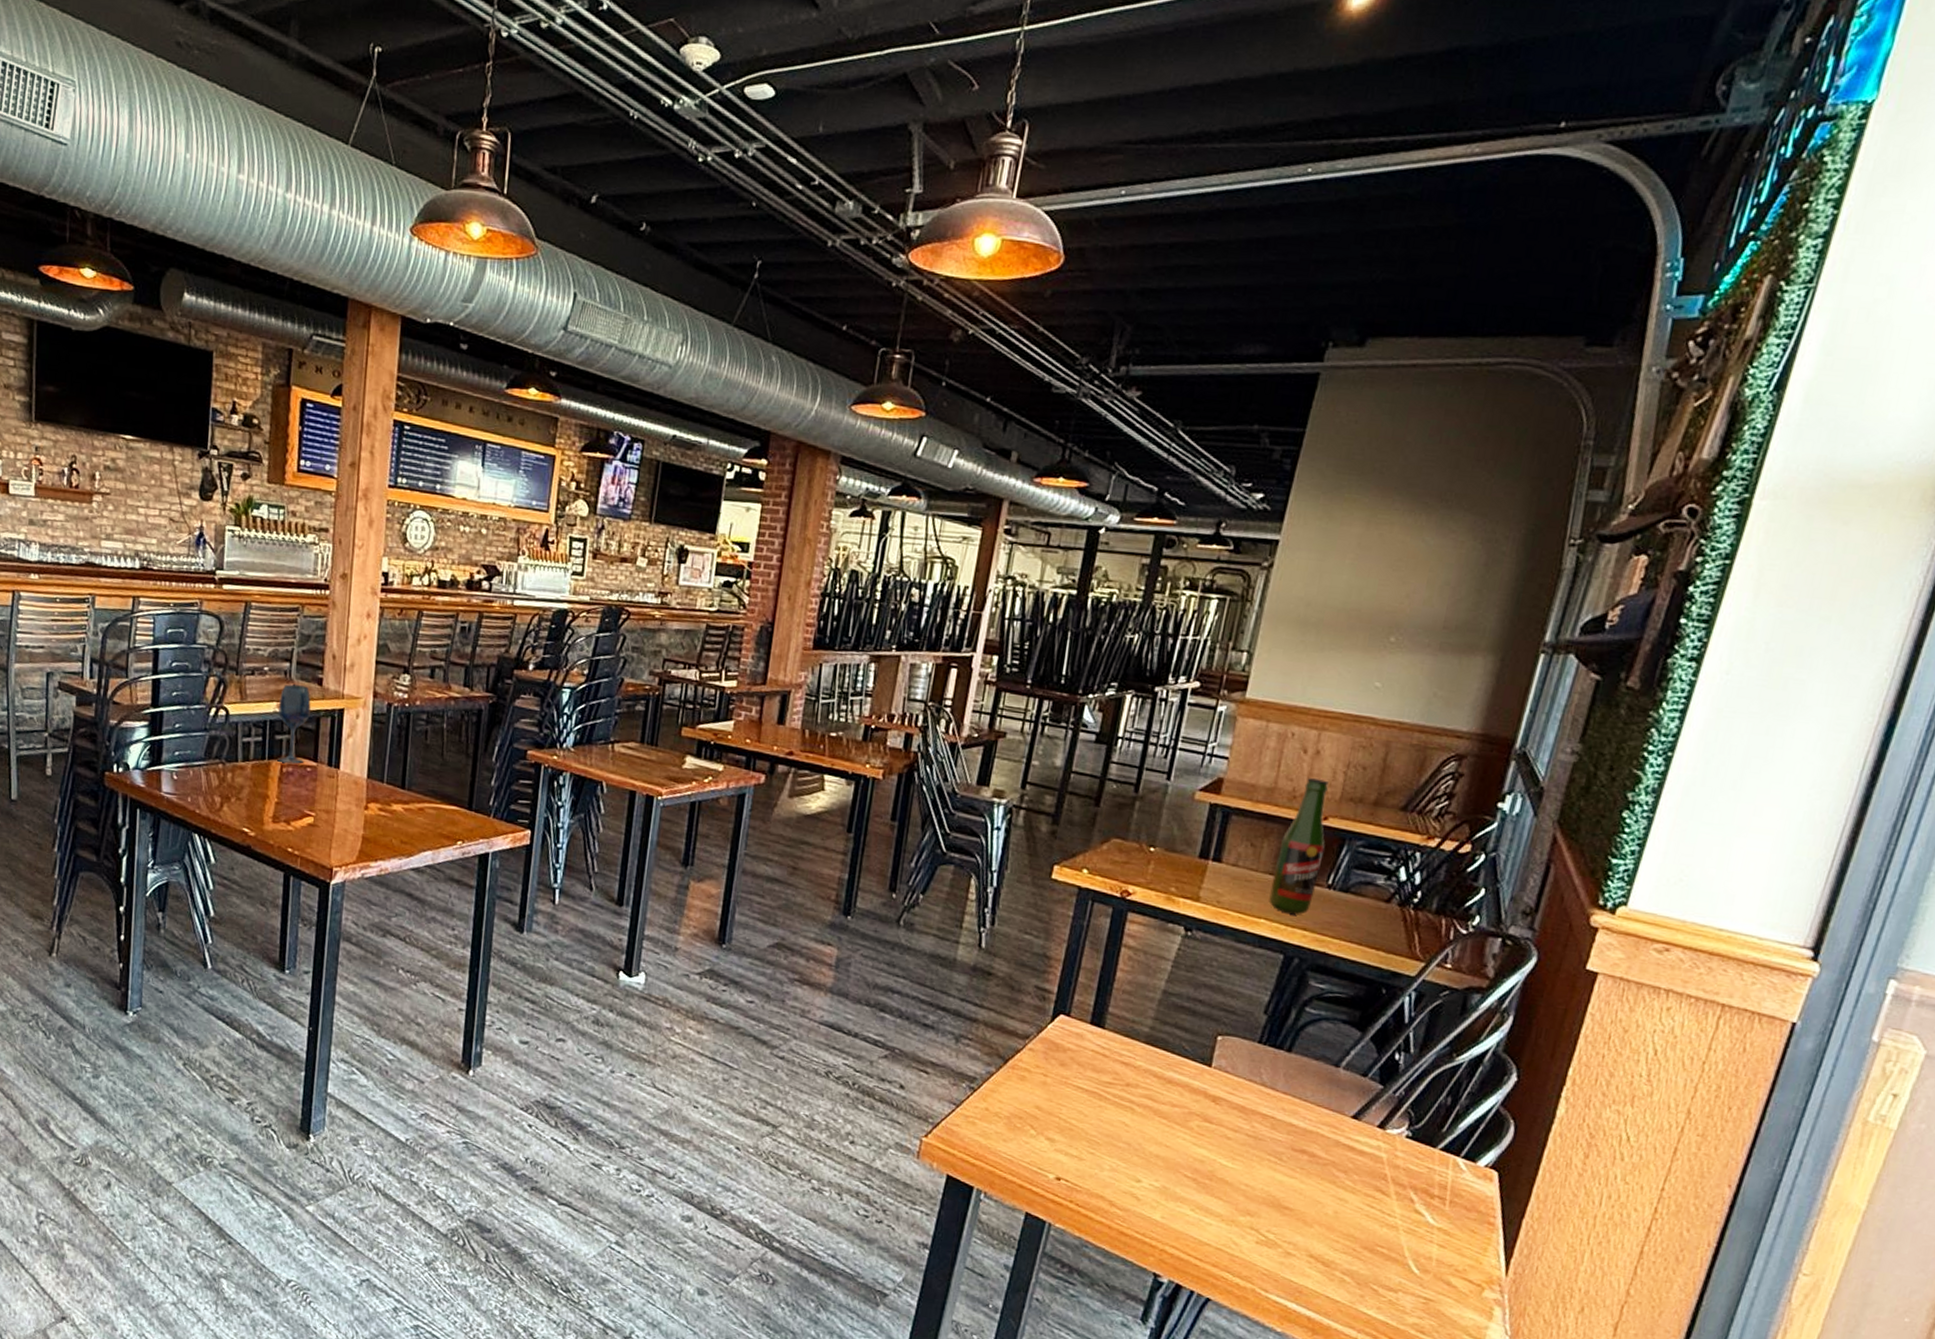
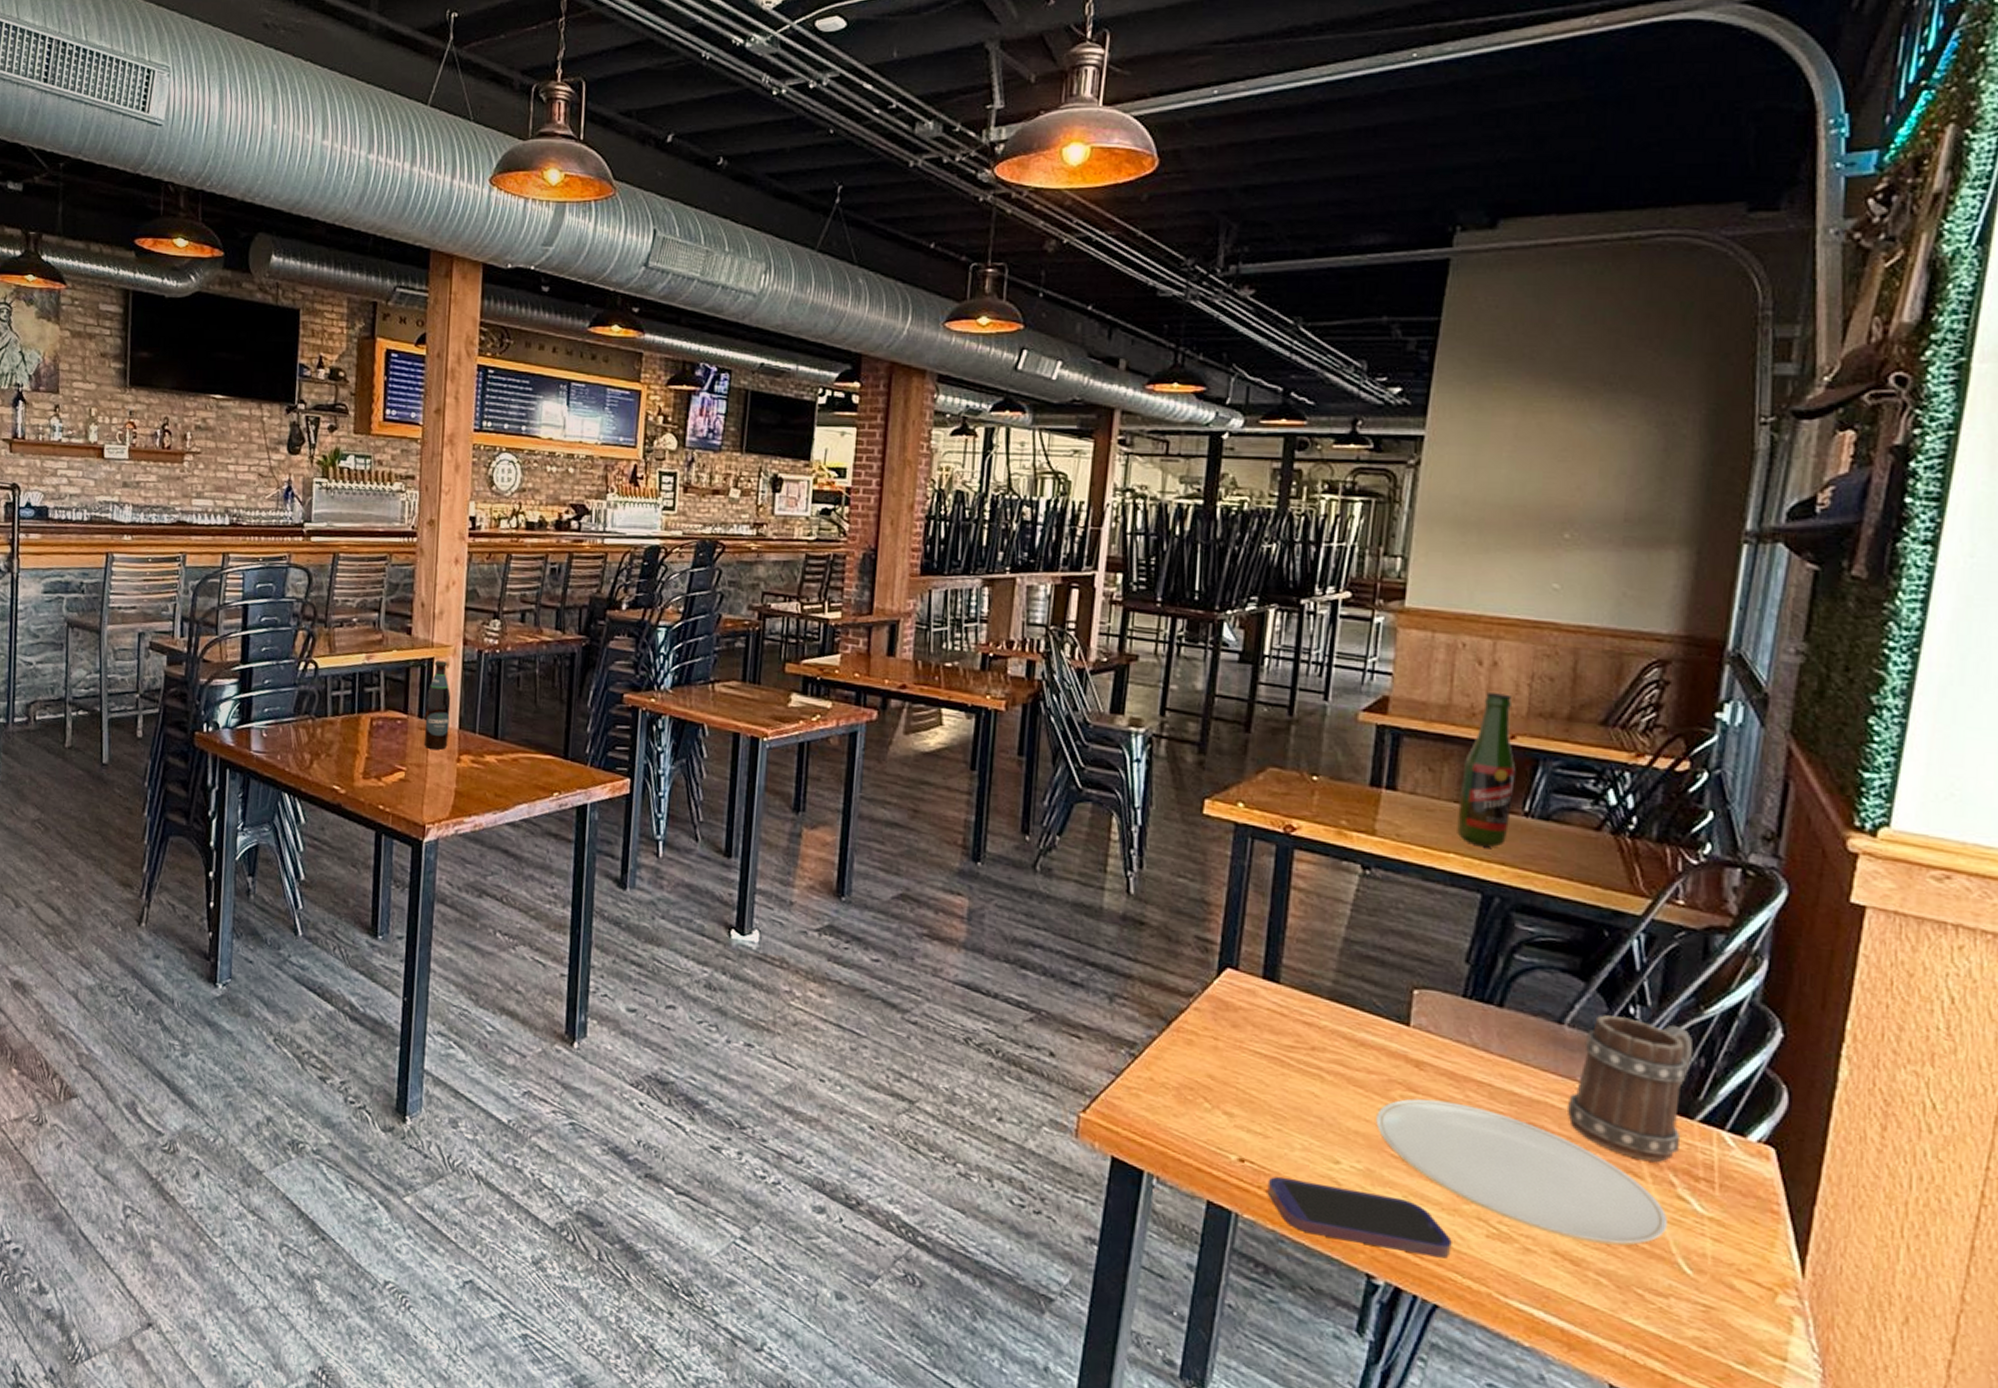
wineglass: present [277,684,311,765] -> none [367,634,400,718]
bottle: none [332,712,360,797] -> present [423,661,451,750]
mobile phone: none [1077,1192,1228,1261] -> present [1267,1176,1452,1258]
plate: none [1174,1128,1405,1251] -> present [1376,1098,1669,1246]
beer mug: none [1333,1060,1444,1183] -> present [1566,1015,1694,1162]

